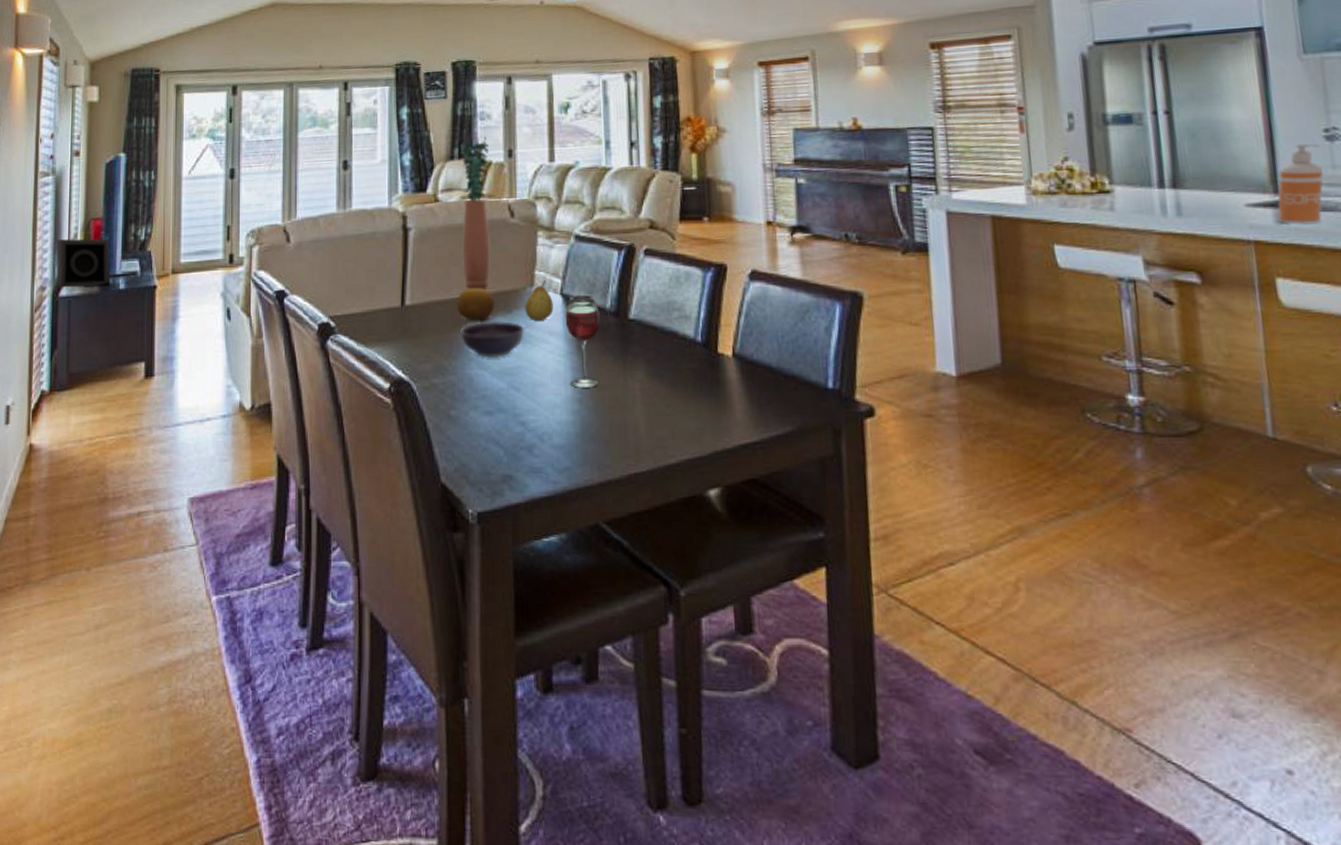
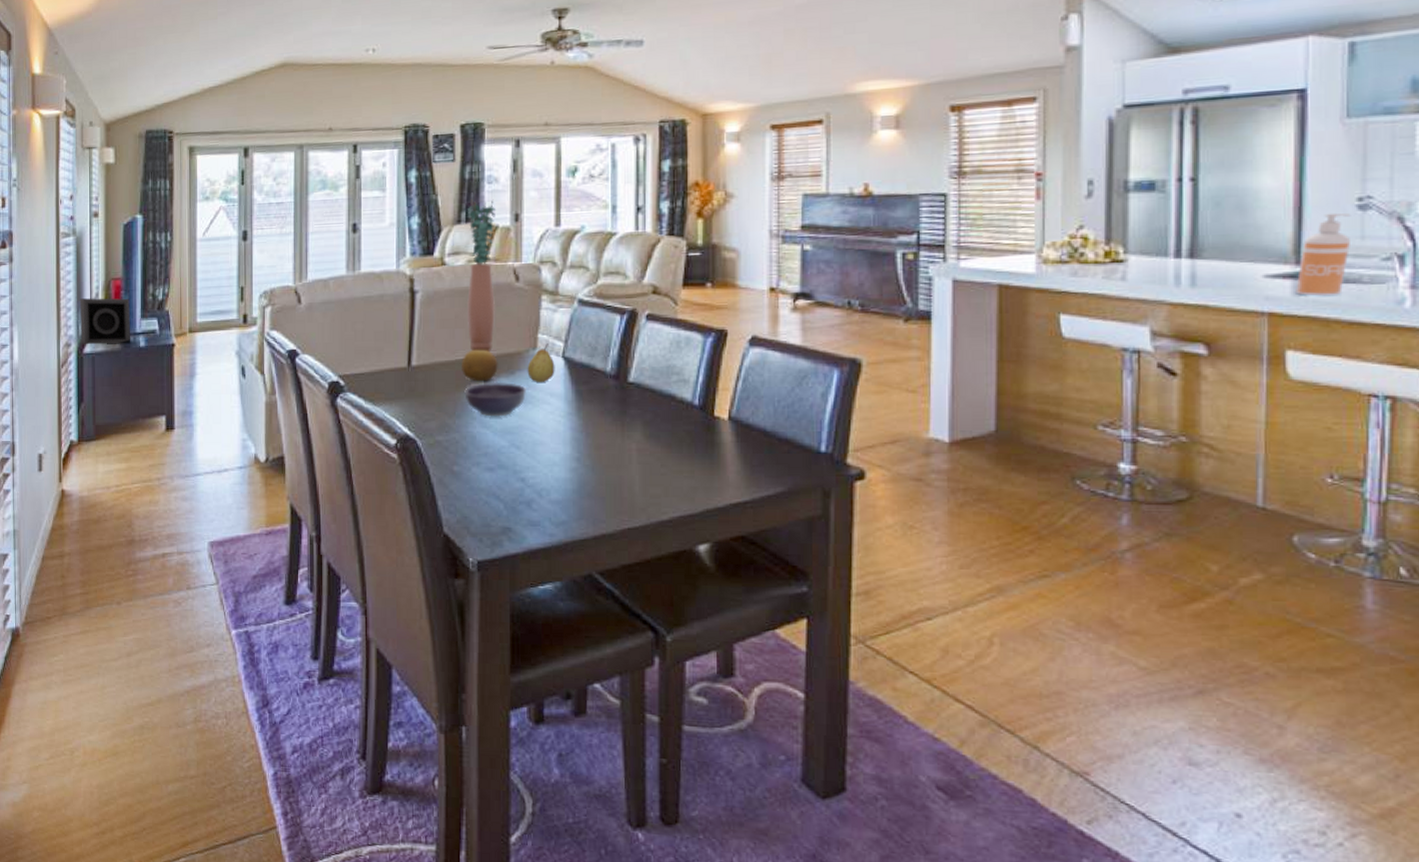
wineglass: present [565,295,600,388] -> none [566,358,600,447]

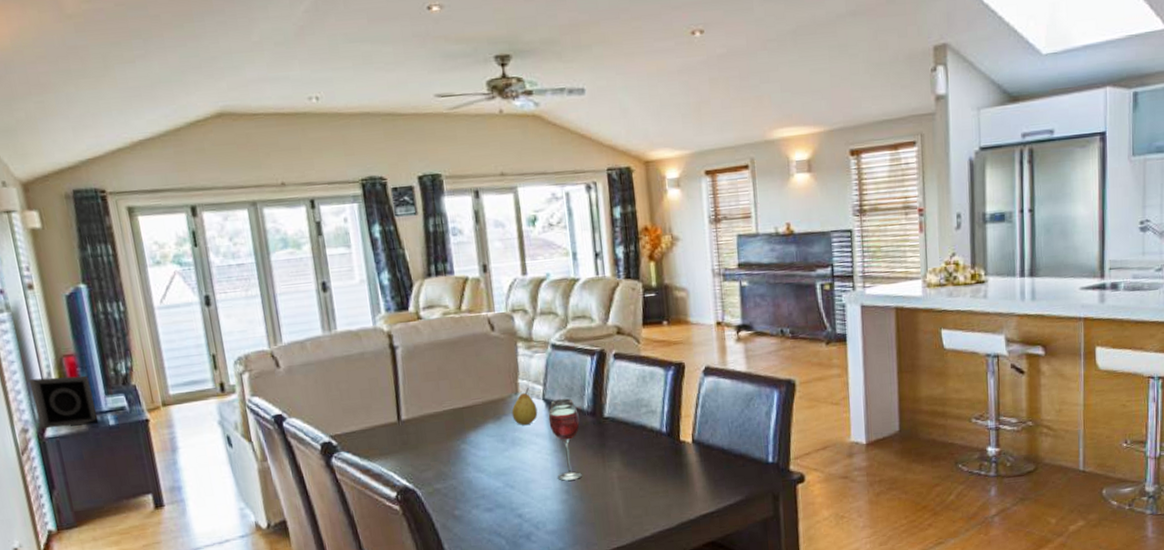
fruit: present [462,349,498,382] -> none [449,398,485,429]
bowl: present [464,381,526,416] -> none [456,427,514,461]
vase: present [466,199,497,353] -> none [436,251,477,401]
wineglass: none [566,358,600,447] -> present [548,398,583,481]
soap dispenser: present [1295,212,1351,297] -> none [1101,234,1136,303]

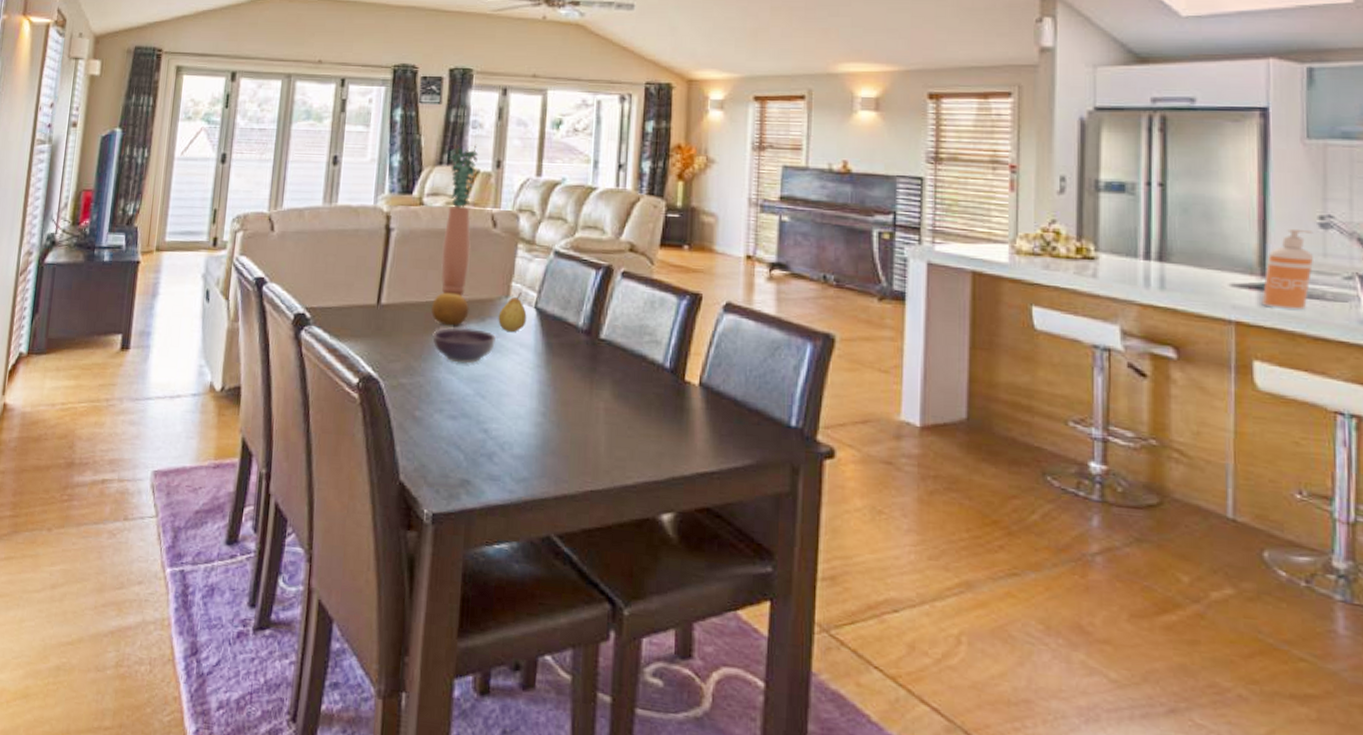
speaker: present [28,375,99,429] -> none [43,207,99,257]
vase: none [436,251,477,401] -> present [440,142,479,297]
fruit: none [449,398,485,429] -> present [431,292,469,326]
bowl: none [456,427,514,461] -> present [432,327,496,363]
wineglass: present [548,398,583,481] -> none [536,310,572,403]
soap dispenser: none [1101,234,1136,303] -> present [1261,228,1314,311]

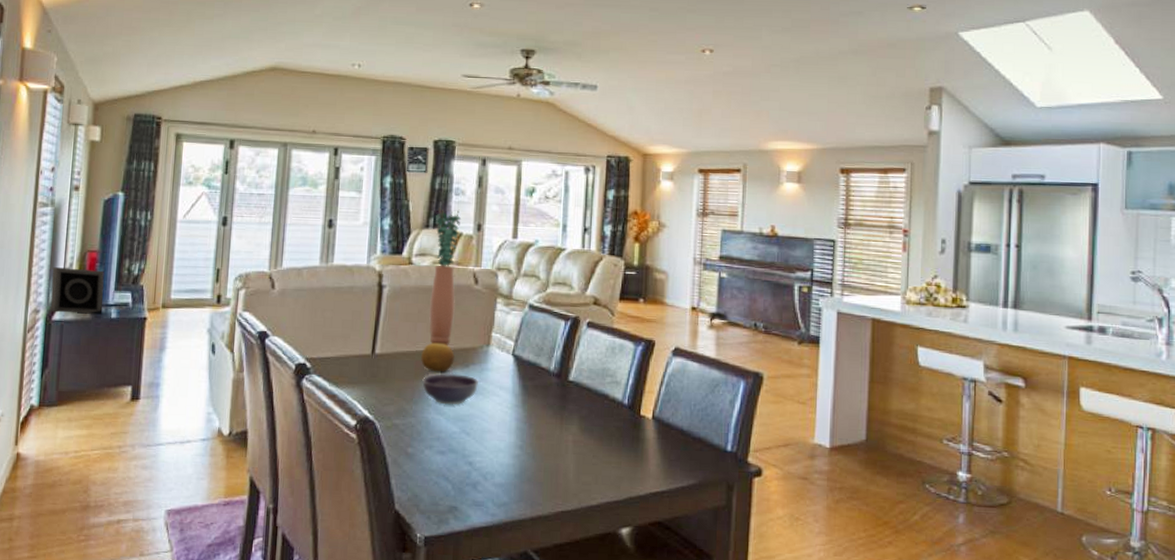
speaker: none [43,207,99,257] -> present [50,267,104,315]
fruit: present [498,292,527,332] -> none [480,342,506,376]
soap dispenser: present [1261,228,1314,311] -> none [1088,281,1127,347]

